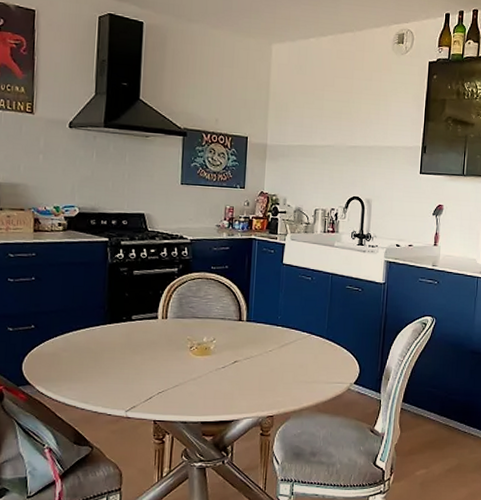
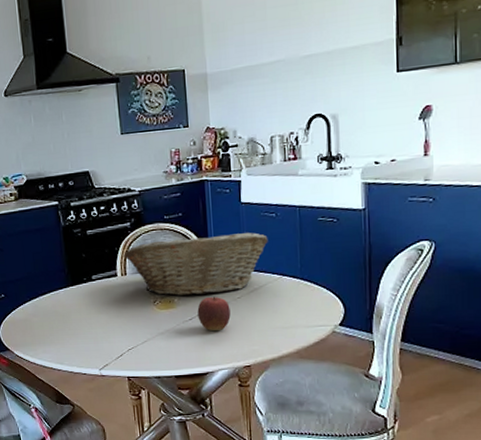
fruit basket: none [167,287,302,346] -> present [123,232,268,296]
apple: none [230,347,261,381] -> present [197,296,231,331]

